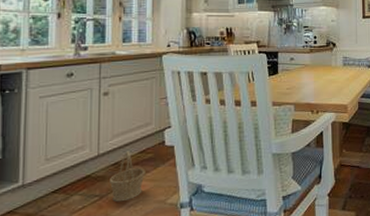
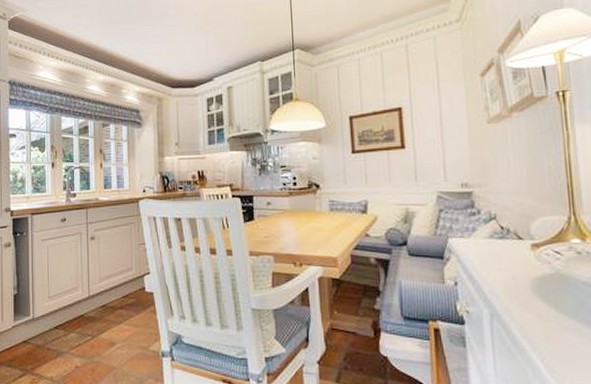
basket: present [108,151,146,202] -> none [98,294,129,344]

